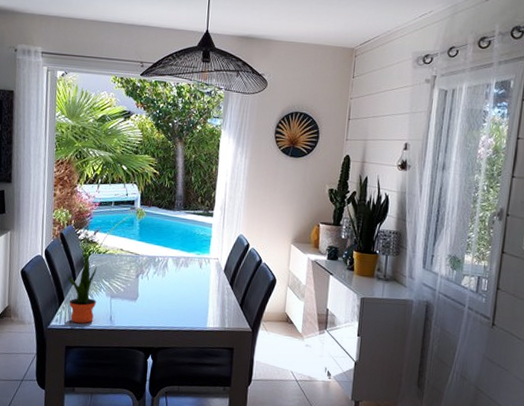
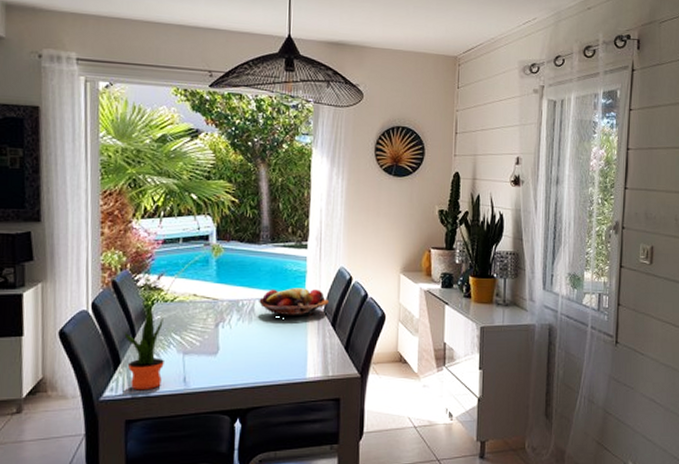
fruit basket: none [171,249,229,275] -> present [259,288,329,317]

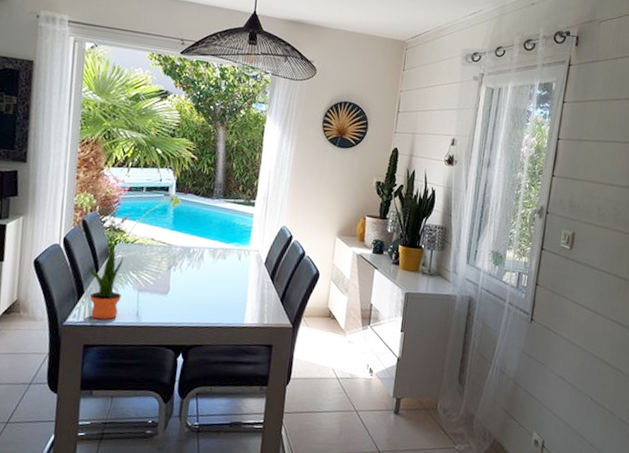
fruit basket: present [259,288,329,317] -> none [208,240,270,268]

